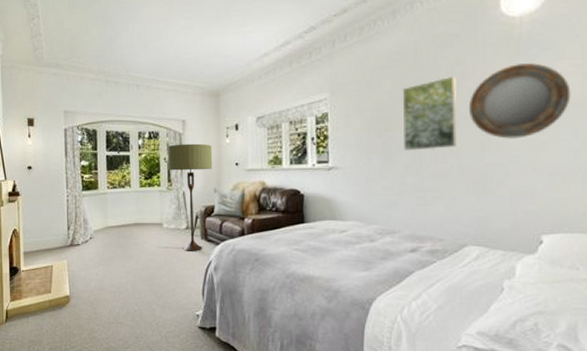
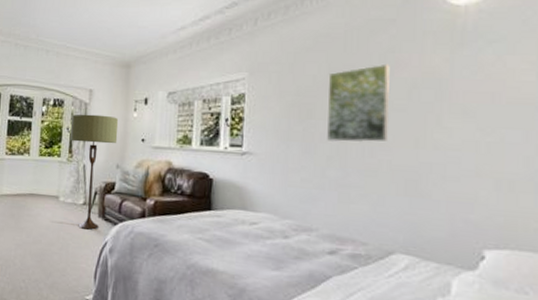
home mirror: present [468,63,571,139] -> none [402,56,523,138]

